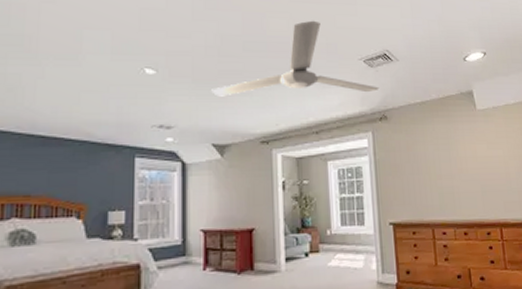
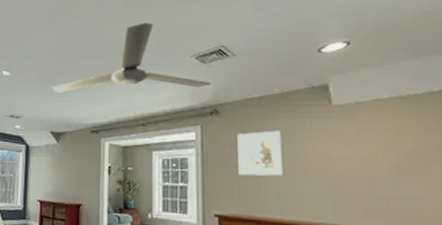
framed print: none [404,134,443,180] -> present [237,130,283,176]

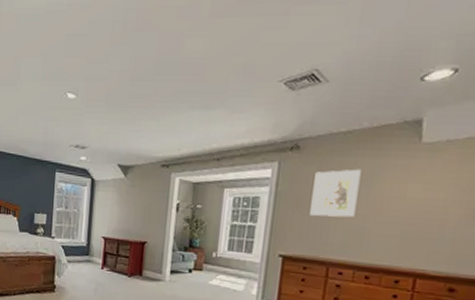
ceiling fan: present [52,22,212,93] -> none [122,37,298,121]

